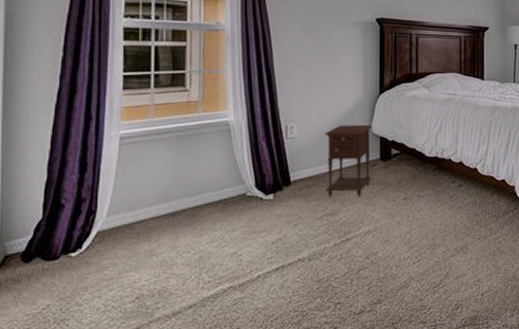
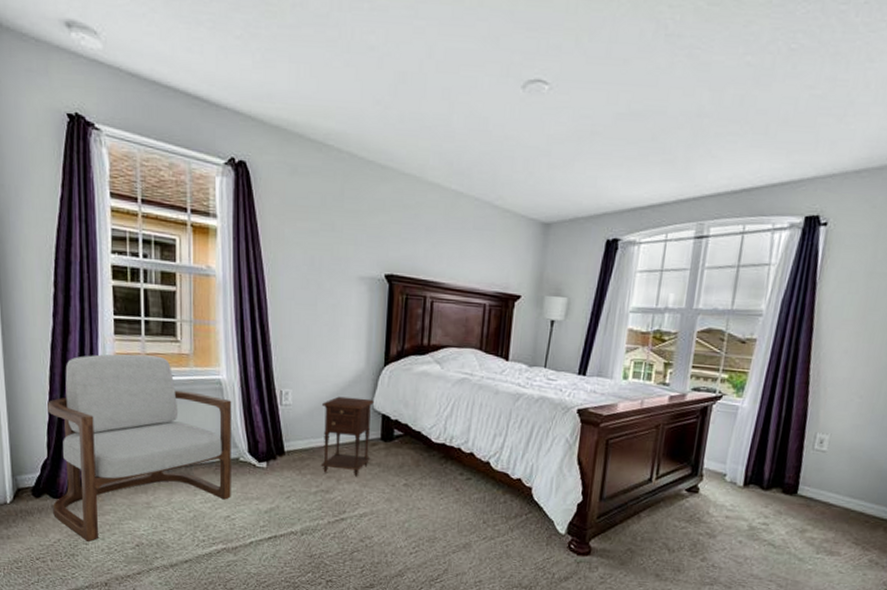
armchair: none [44,105,239,302] -> present [47,353,232,541]

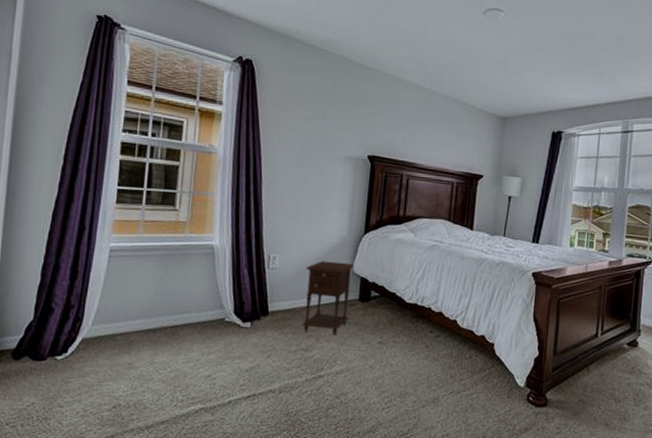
armchair: present [47,353,232,541] -> none [31,221,222,404]

